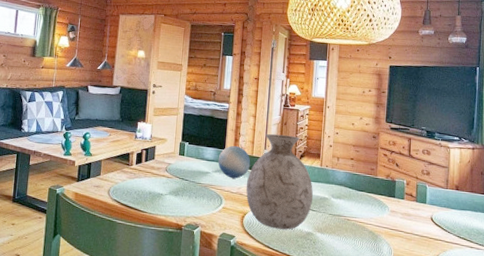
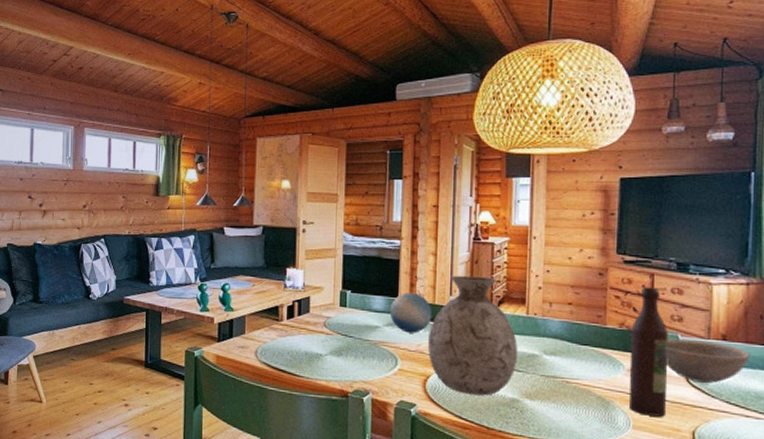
wine bottle: none [392,148,420,247] -> present [629,287,668,417]
bowl: none [417,187,474,222] -> present [665,338,751,383]

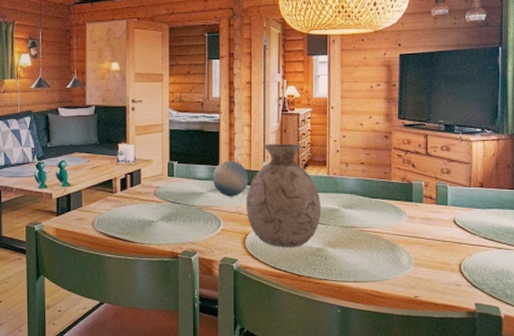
wine bottle: present [629,287,668,417] -> none [410,146,440,254]
bowl: present [665,338,751,383] -> none [438,187,501,223]

